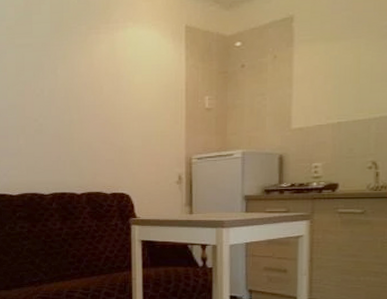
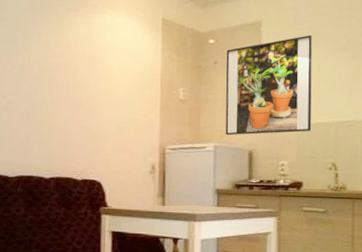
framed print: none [253,24,353,141] -> present [225,34,313,136]

